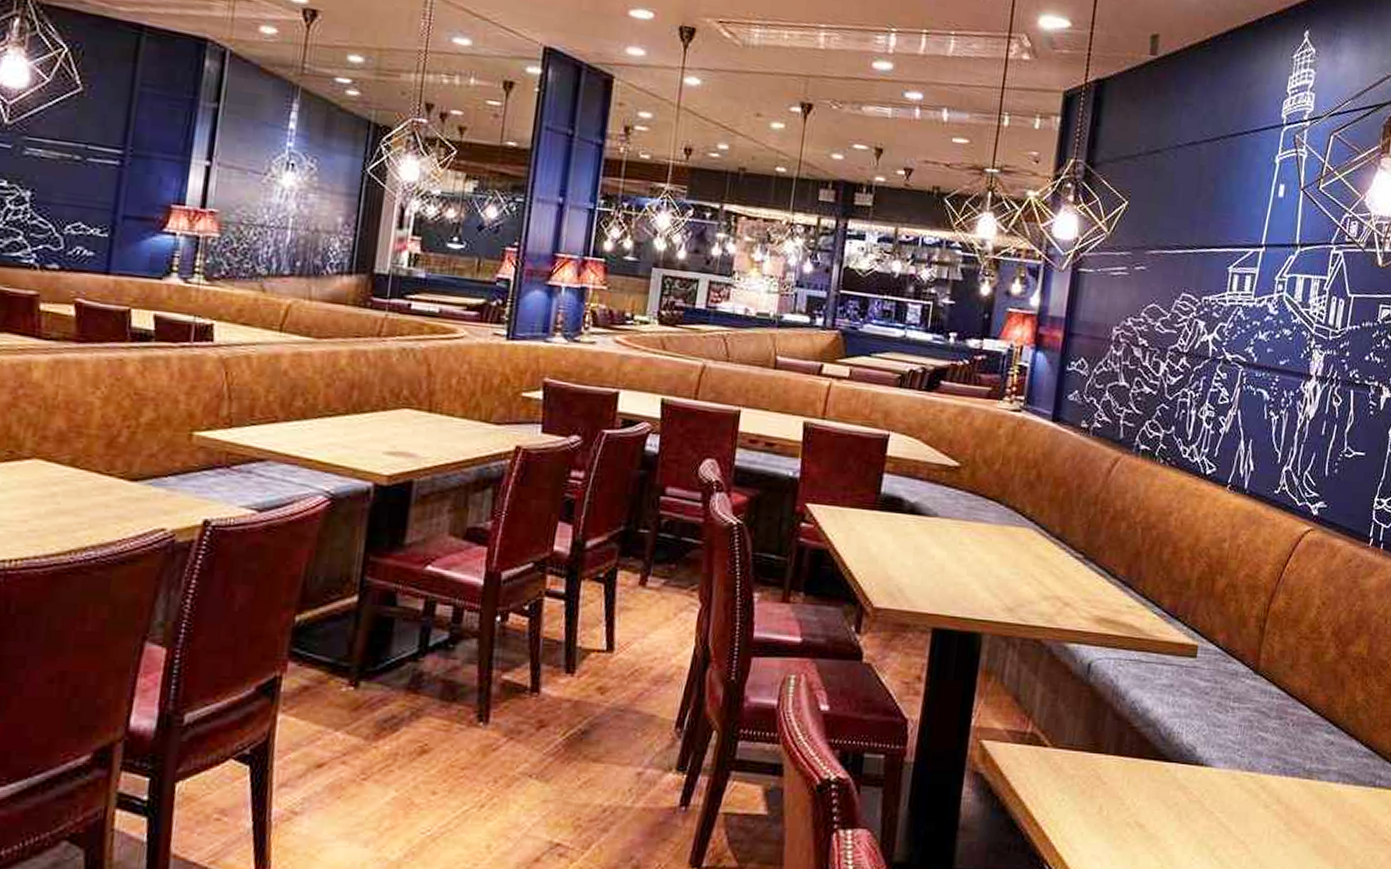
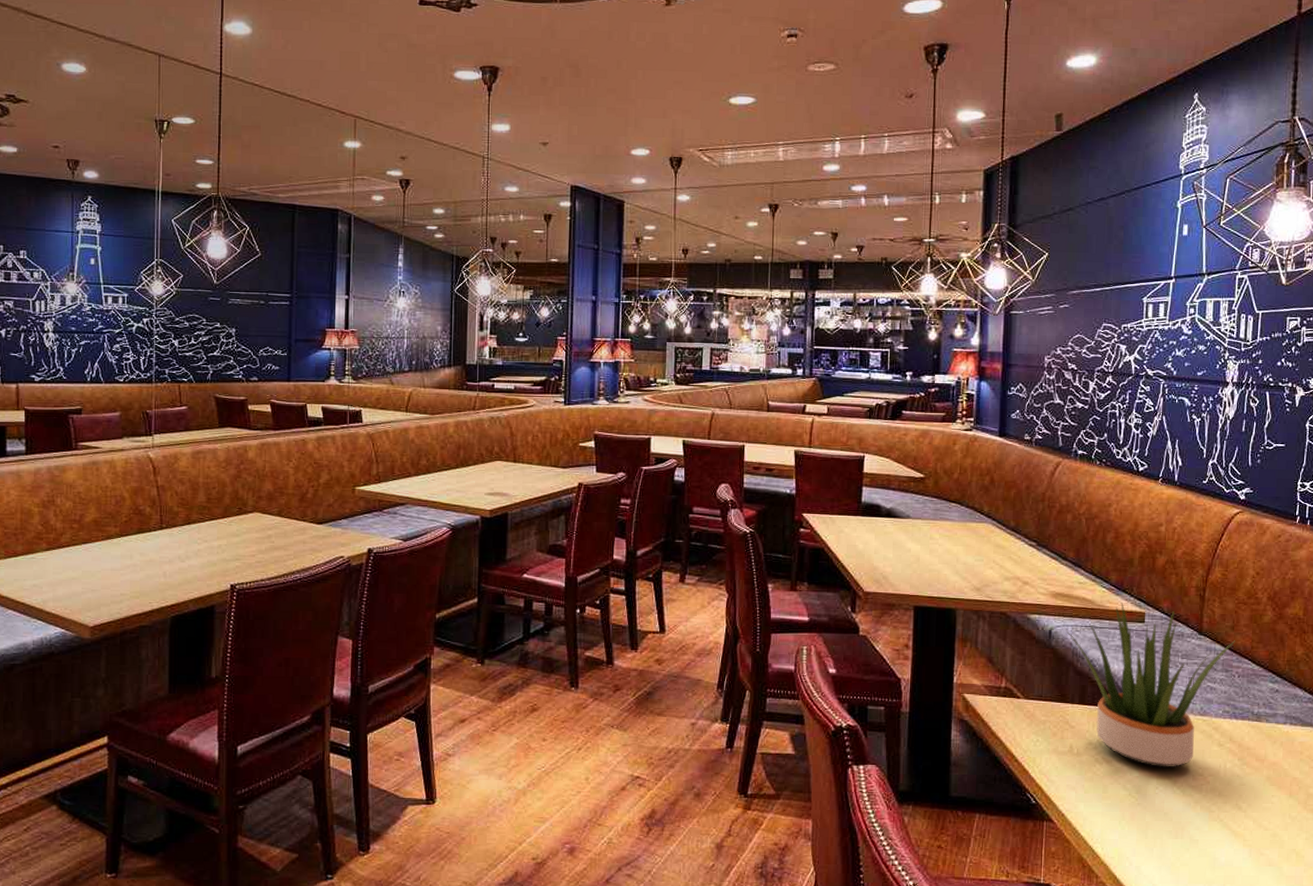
potted plant: none [1103,632,1294,833] -> present [1062,603,1236,767]

